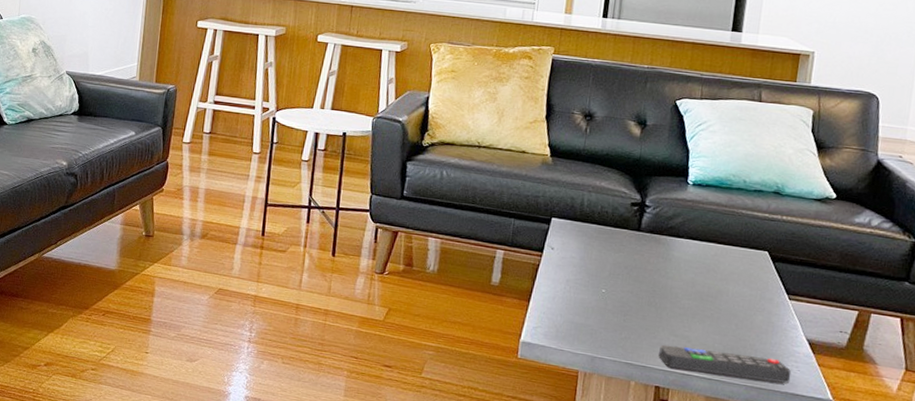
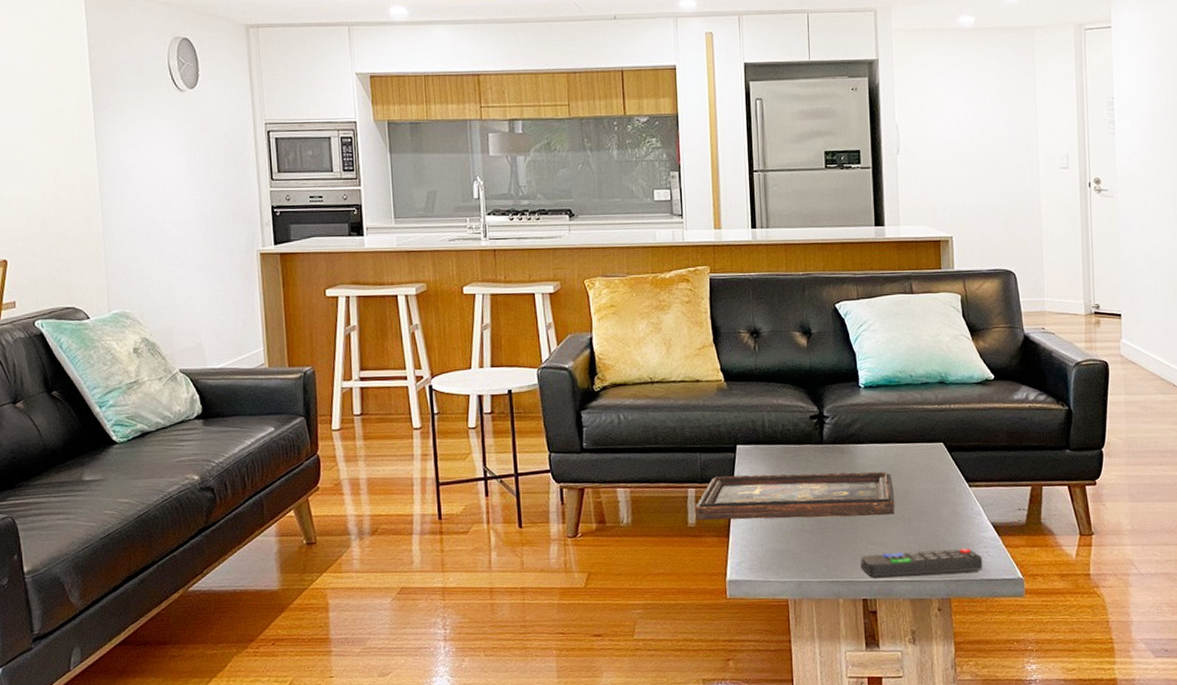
decorative tray: none [499,243,707,312] -> present [695,471,895,521]

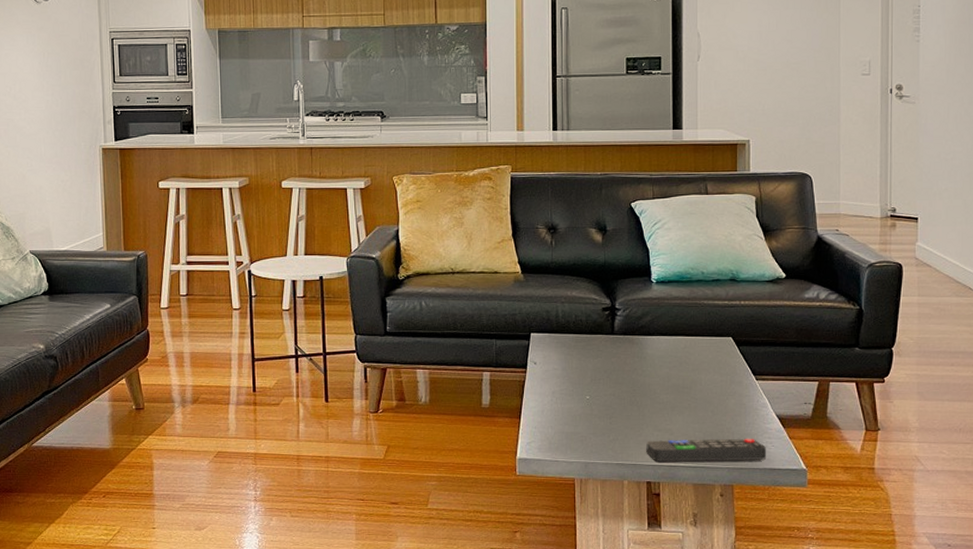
decorative tray: present [695,471,895,521] -> none [489,361,682,404]

